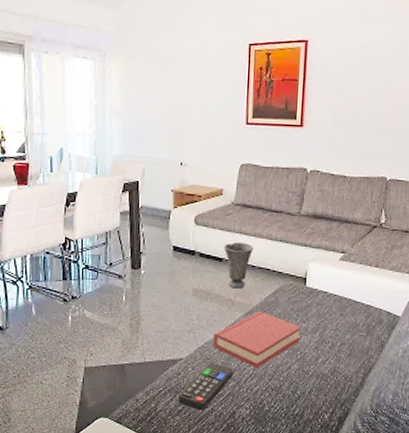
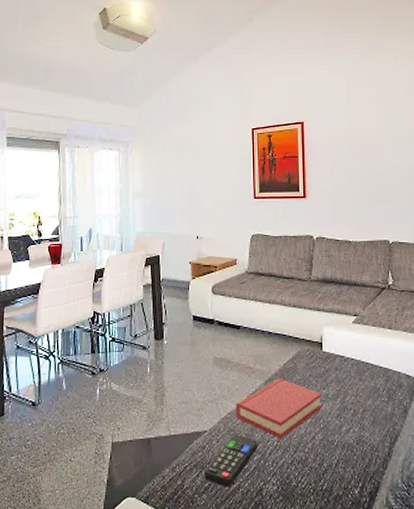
vase: present [224,242,253,289] -> none [241,310,269,356]

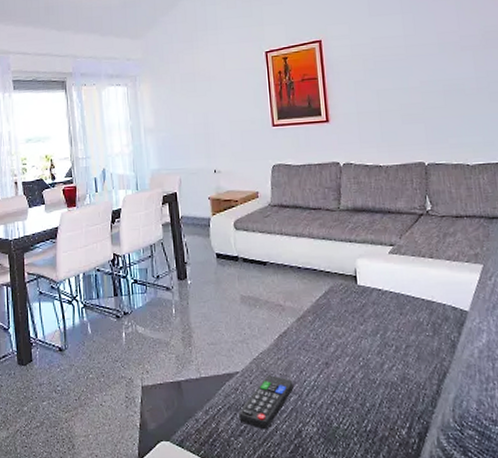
hardback book: present [235,379,322,440] -> none [267,315,360,380]

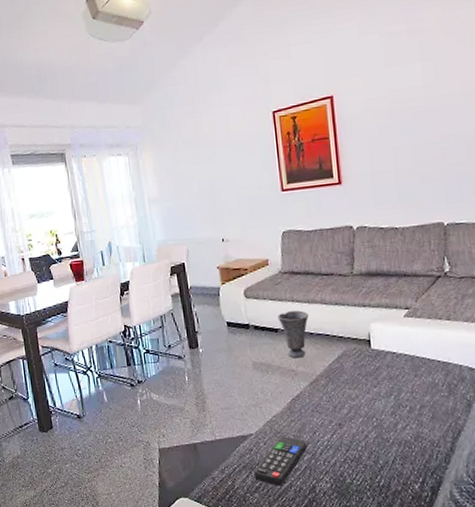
vase: none [266,244,297,293] -> present [278,310,309,358]

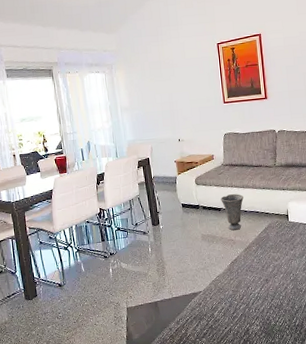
remote control: present [253,436,307,487] -> none [202,291,243,332]

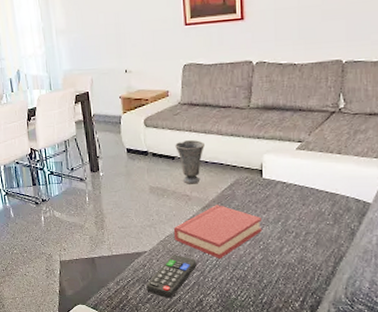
remote control: none [202,291,243,332] -> present [146,255,197,299]
hardback book: none [222,246,291,292] -> present [173,205,262,260]

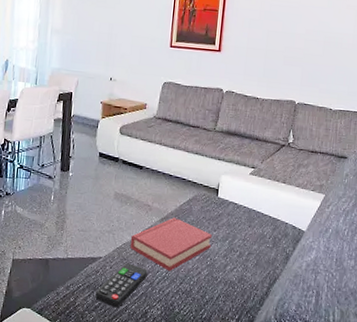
vase: present [175,140,204,184] -> none [145,152,171,195]

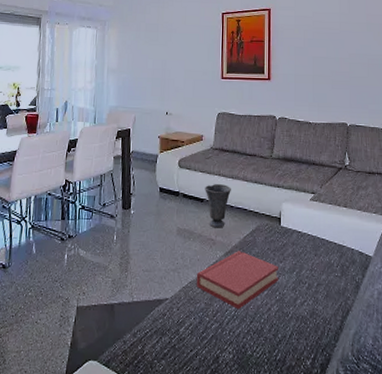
remote control: present [95,263,148,308] -> none [164,303,216,355]
vase: none [145,152,171,195] -> present [205,184,231,228]

